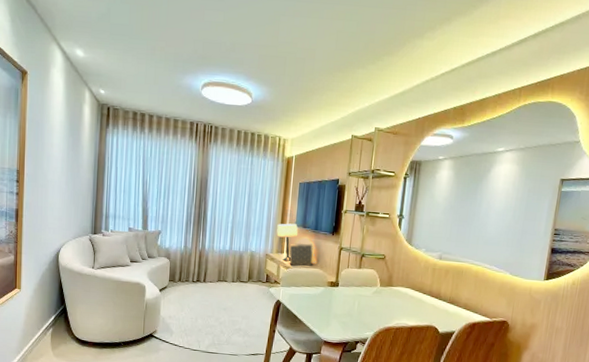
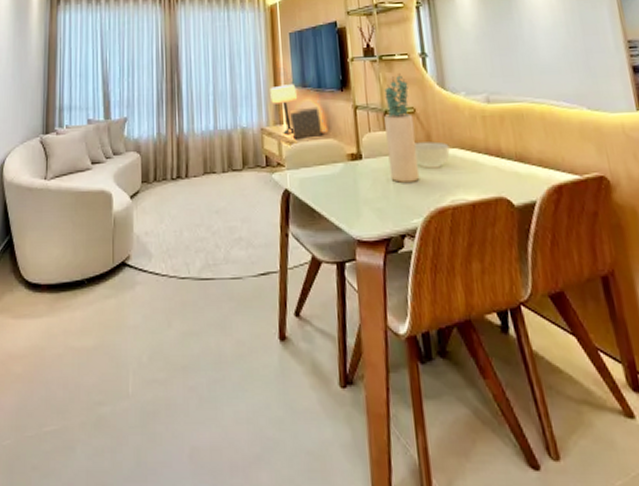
vase: none [356,228,384,308] -> present [384,73,420,183]
bowl: none [378,280,404,300] -> present [414,141,450,169]

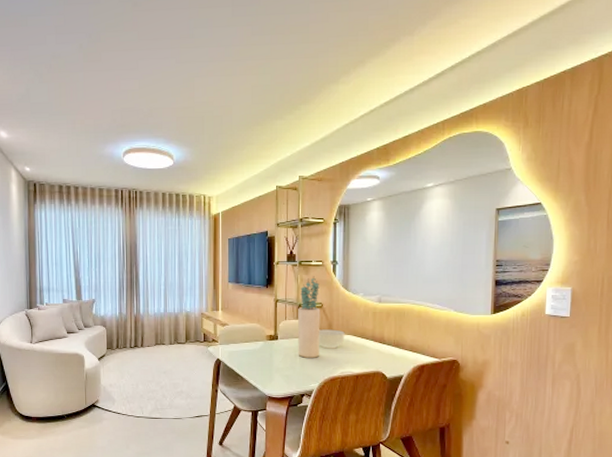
table lamp: present [270,84,298,135] -> none [210,280,232,319]
decorative box: present [289,106,323,139] -> none [224,298,249,322]

